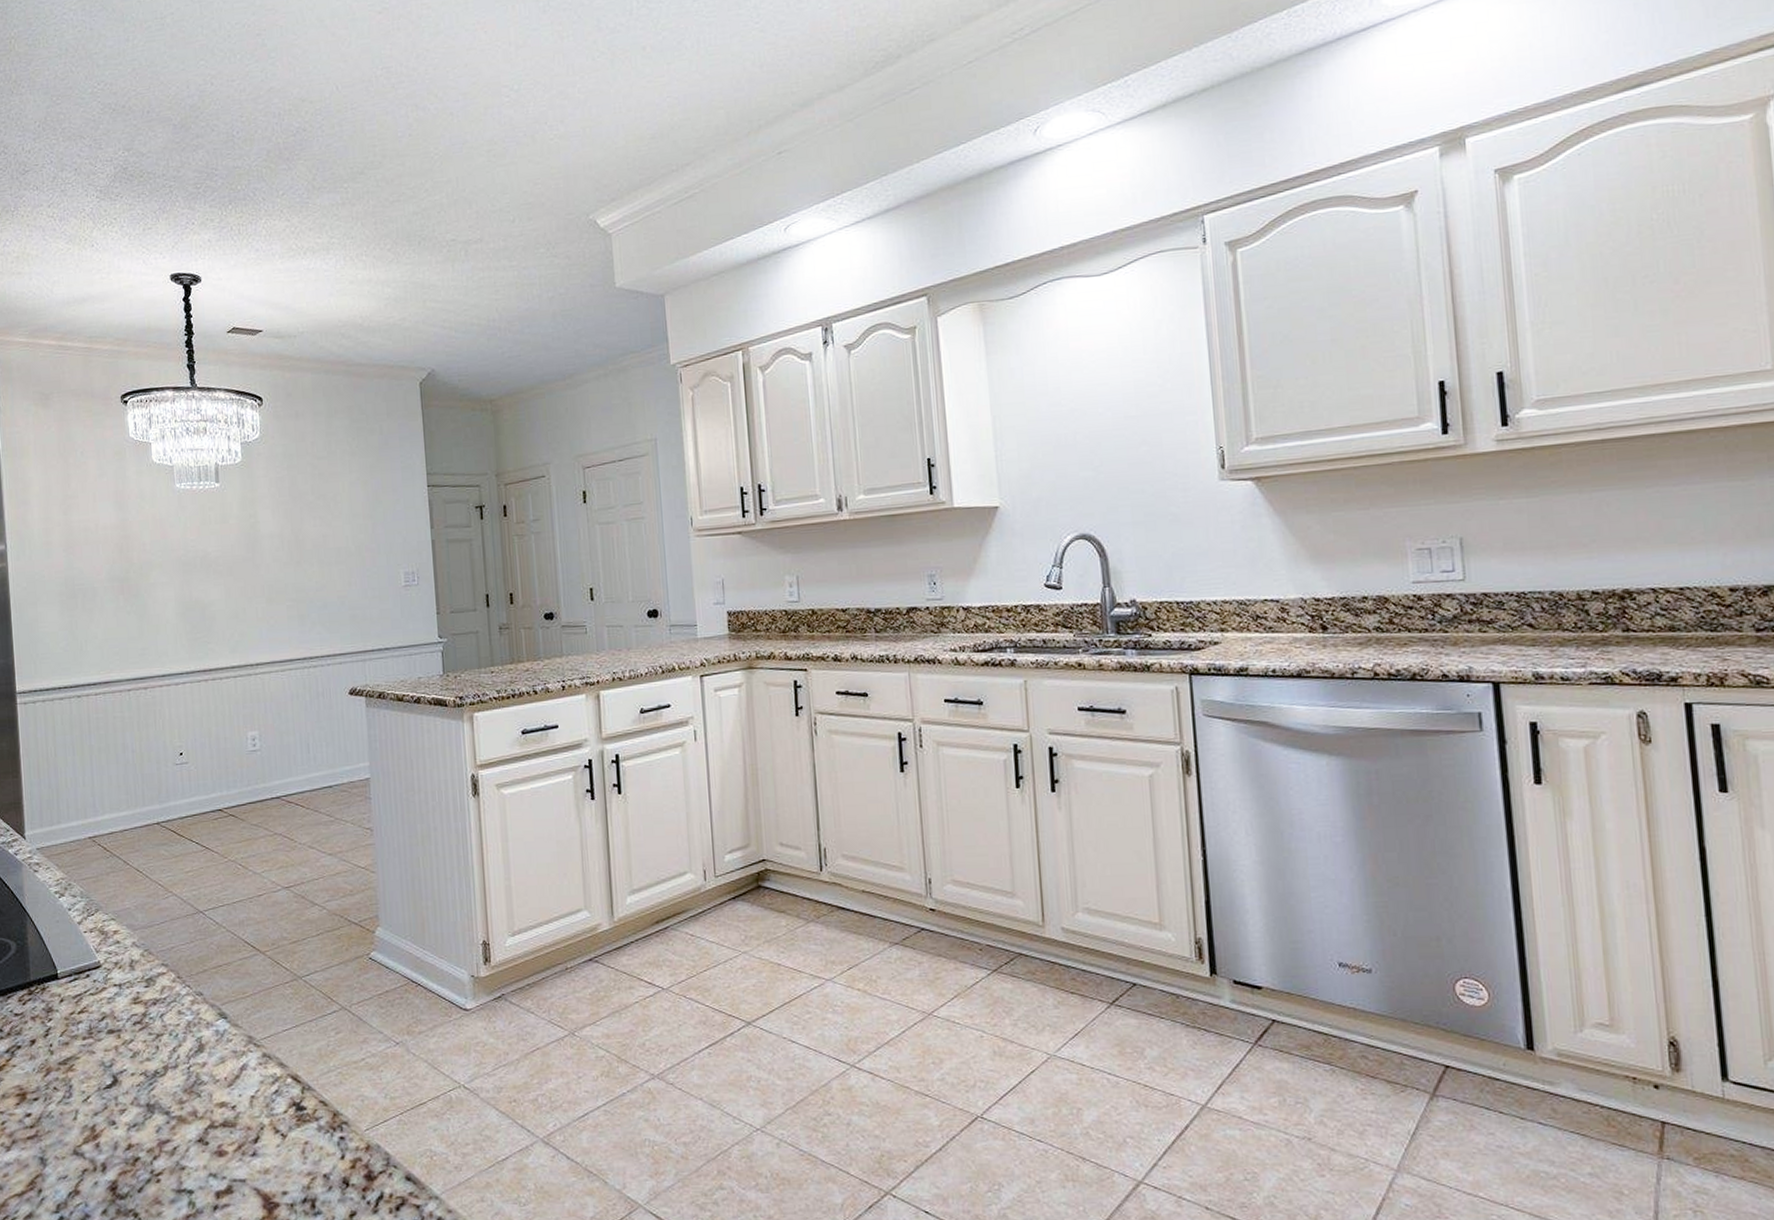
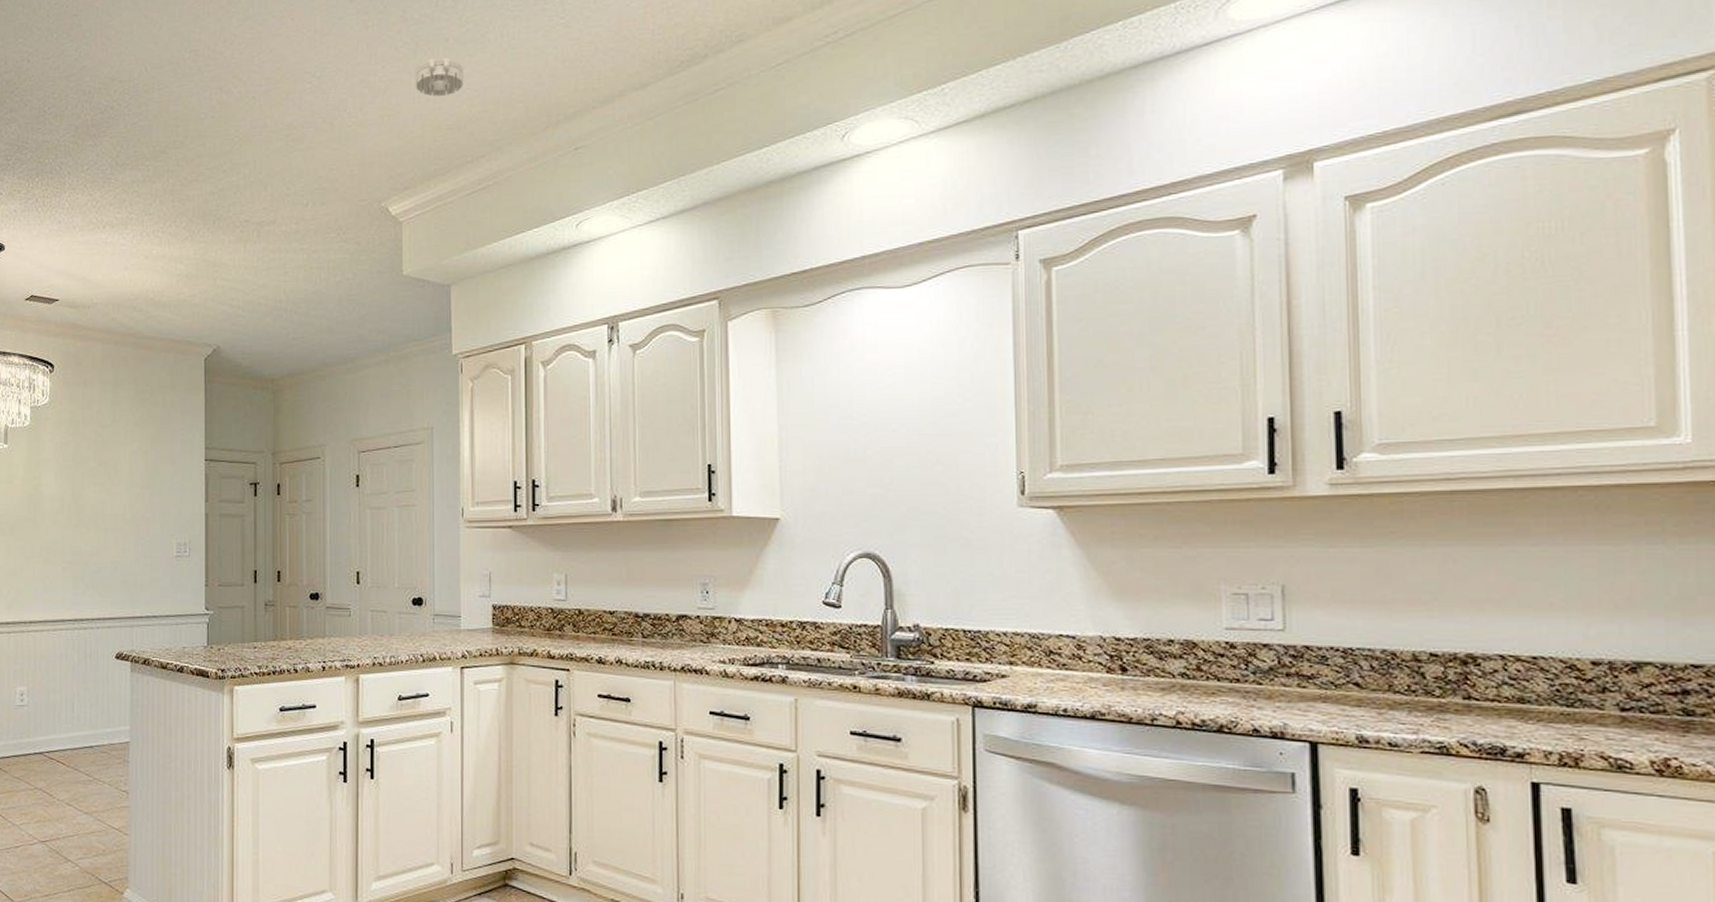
smoke detector: none [614,66,664,106] -> present [415,57,463,97]

